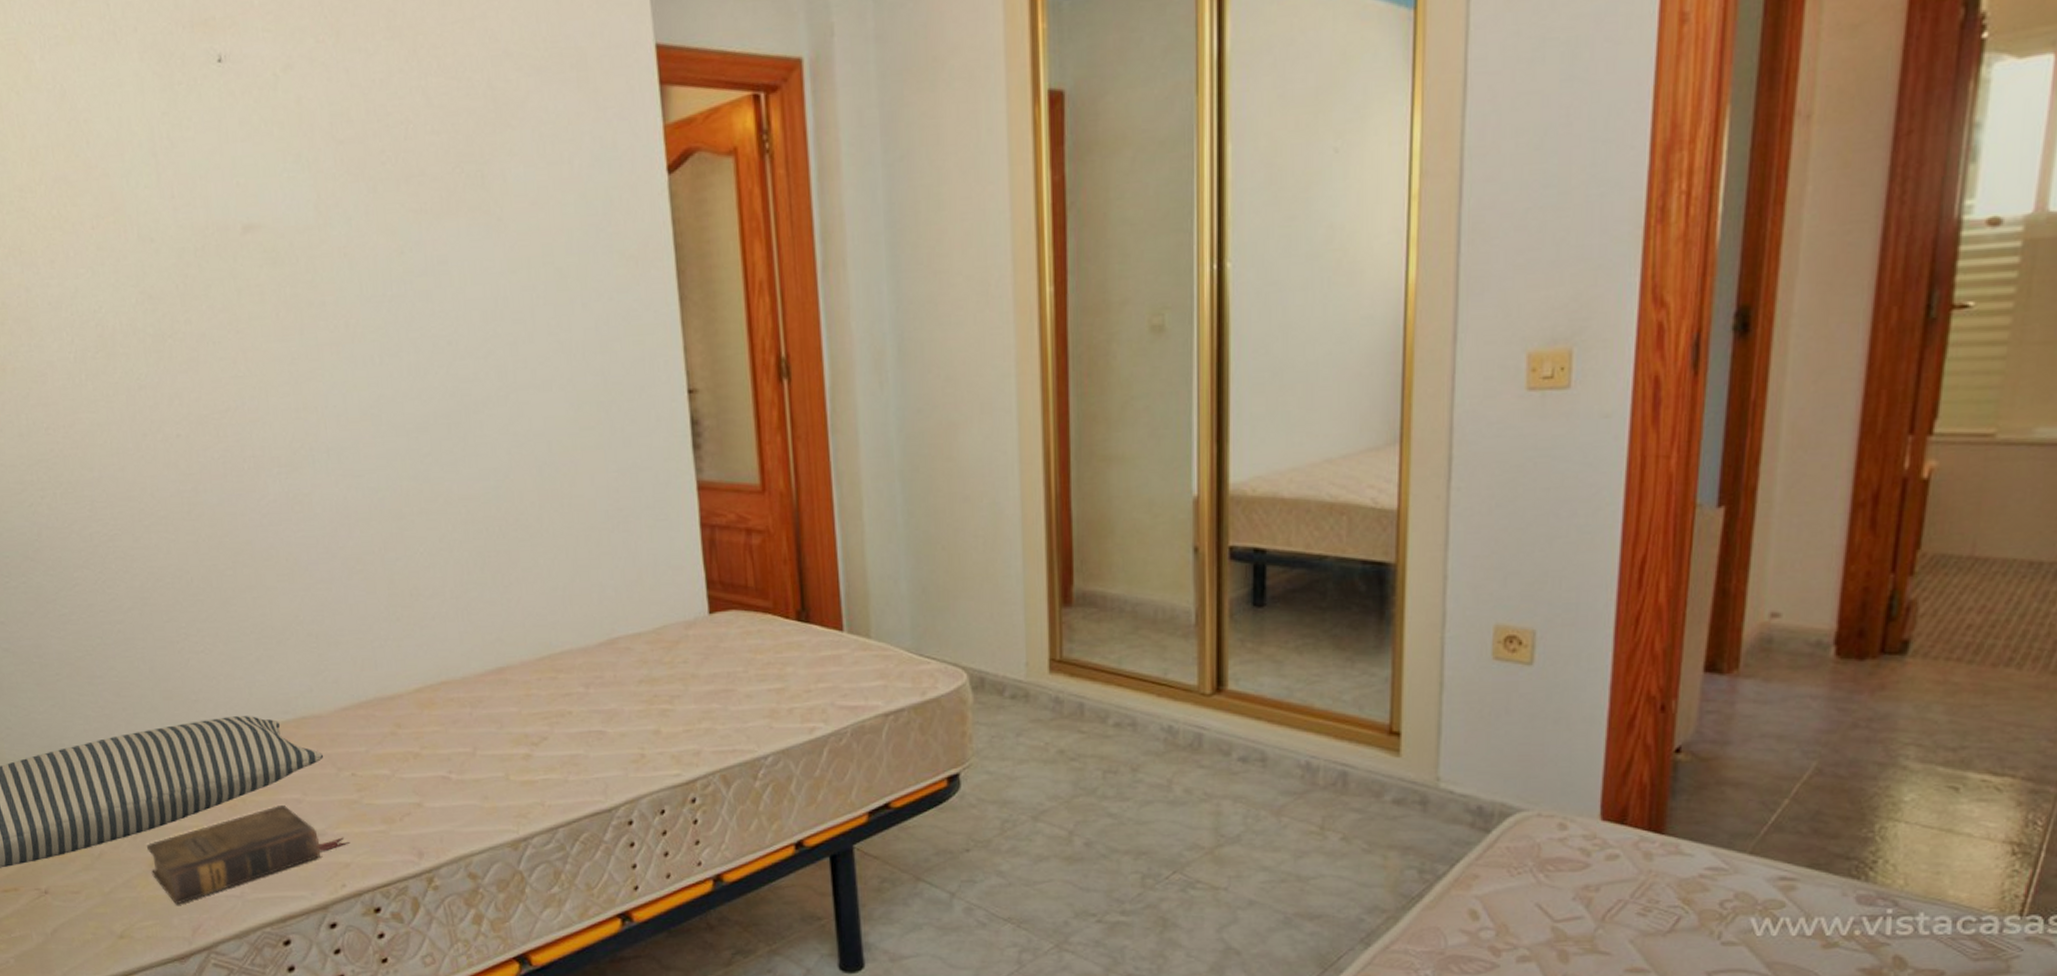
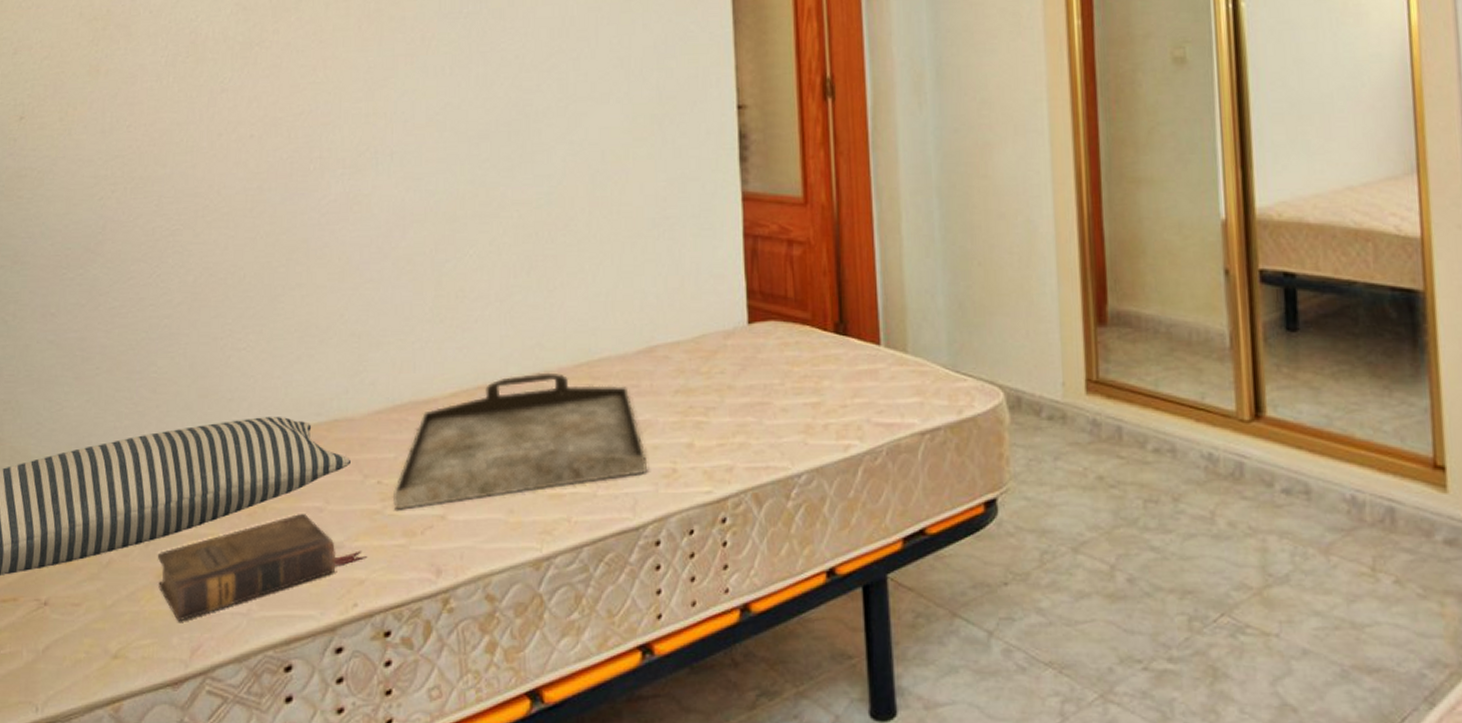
serving tray: none [368,666,616,799] -> present [392,372,648,510]

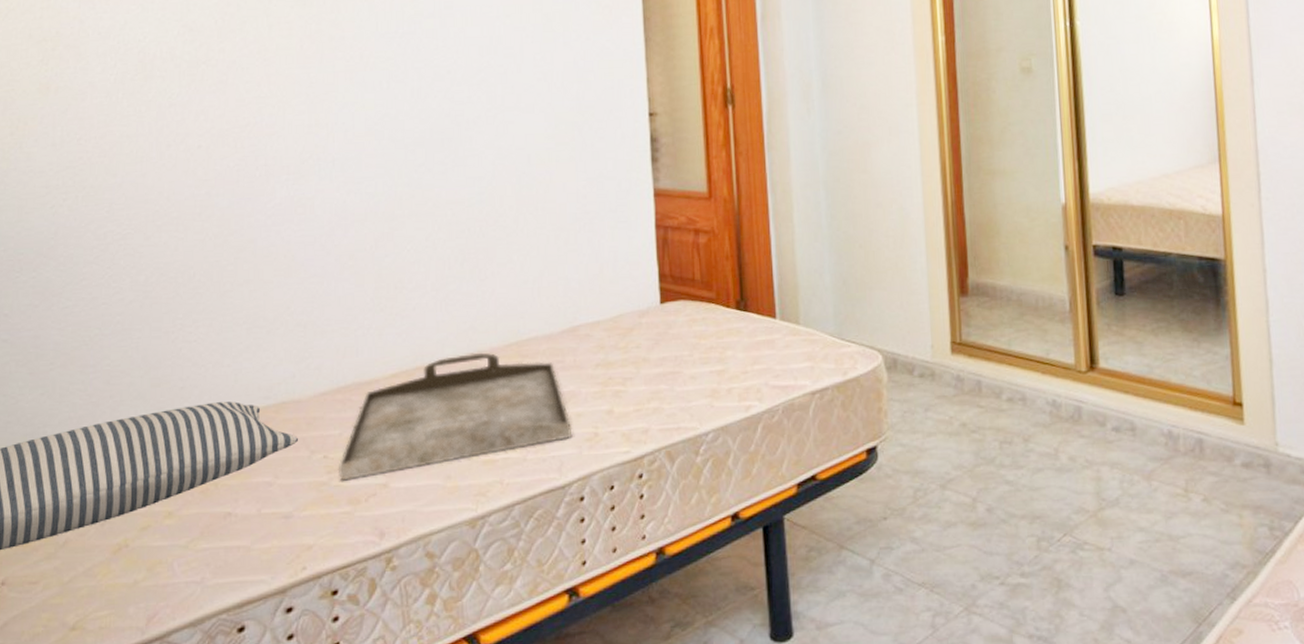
book: present [157,514,366,622] -> none [113,489,314,593]

